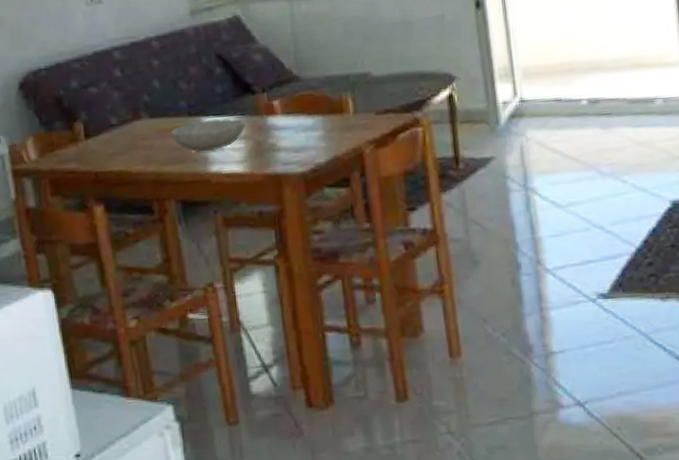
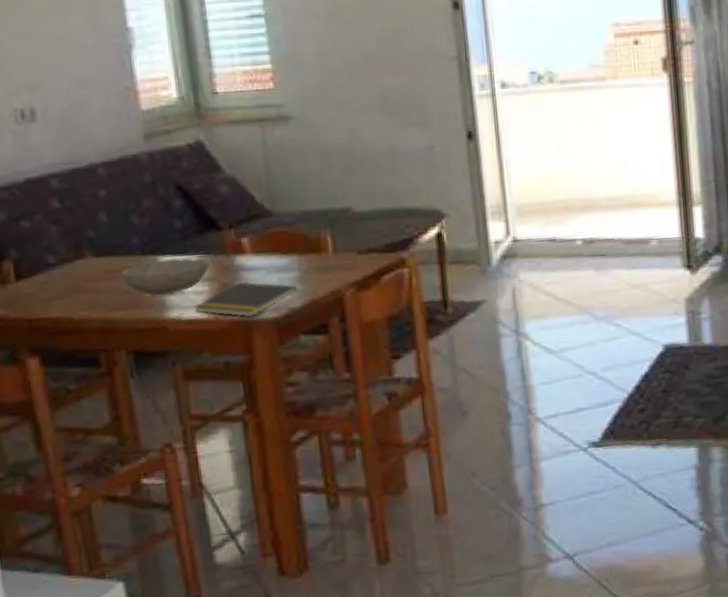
notepad: none [232,139,323,172] -> present [193,281,298,318]

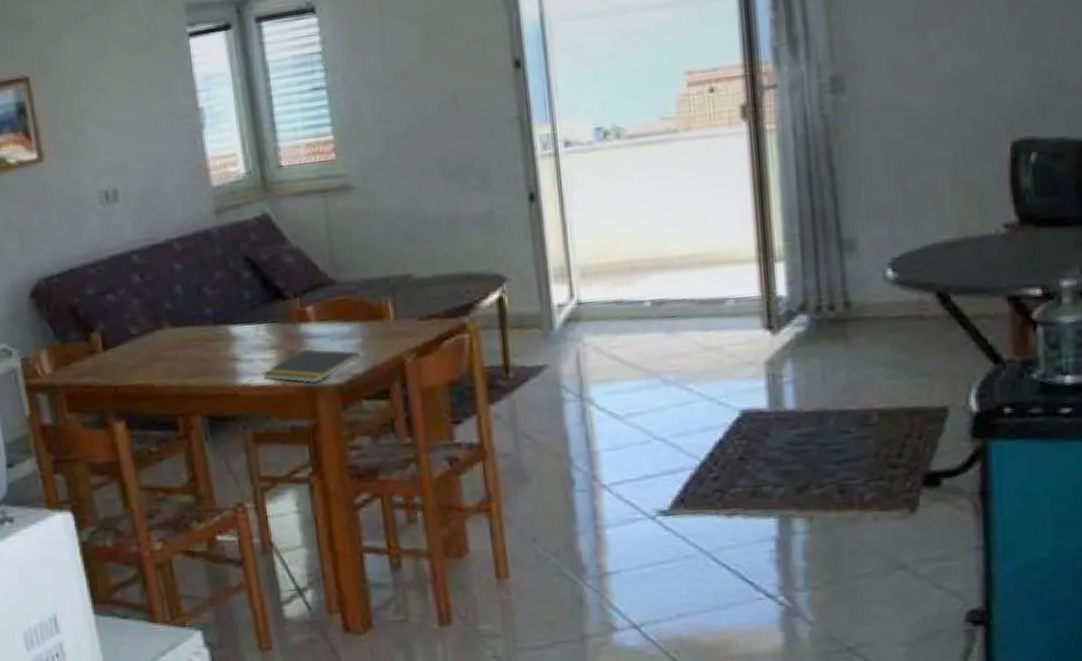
bowl: present [122,258,209,295] -> none [196,327,276,363]

